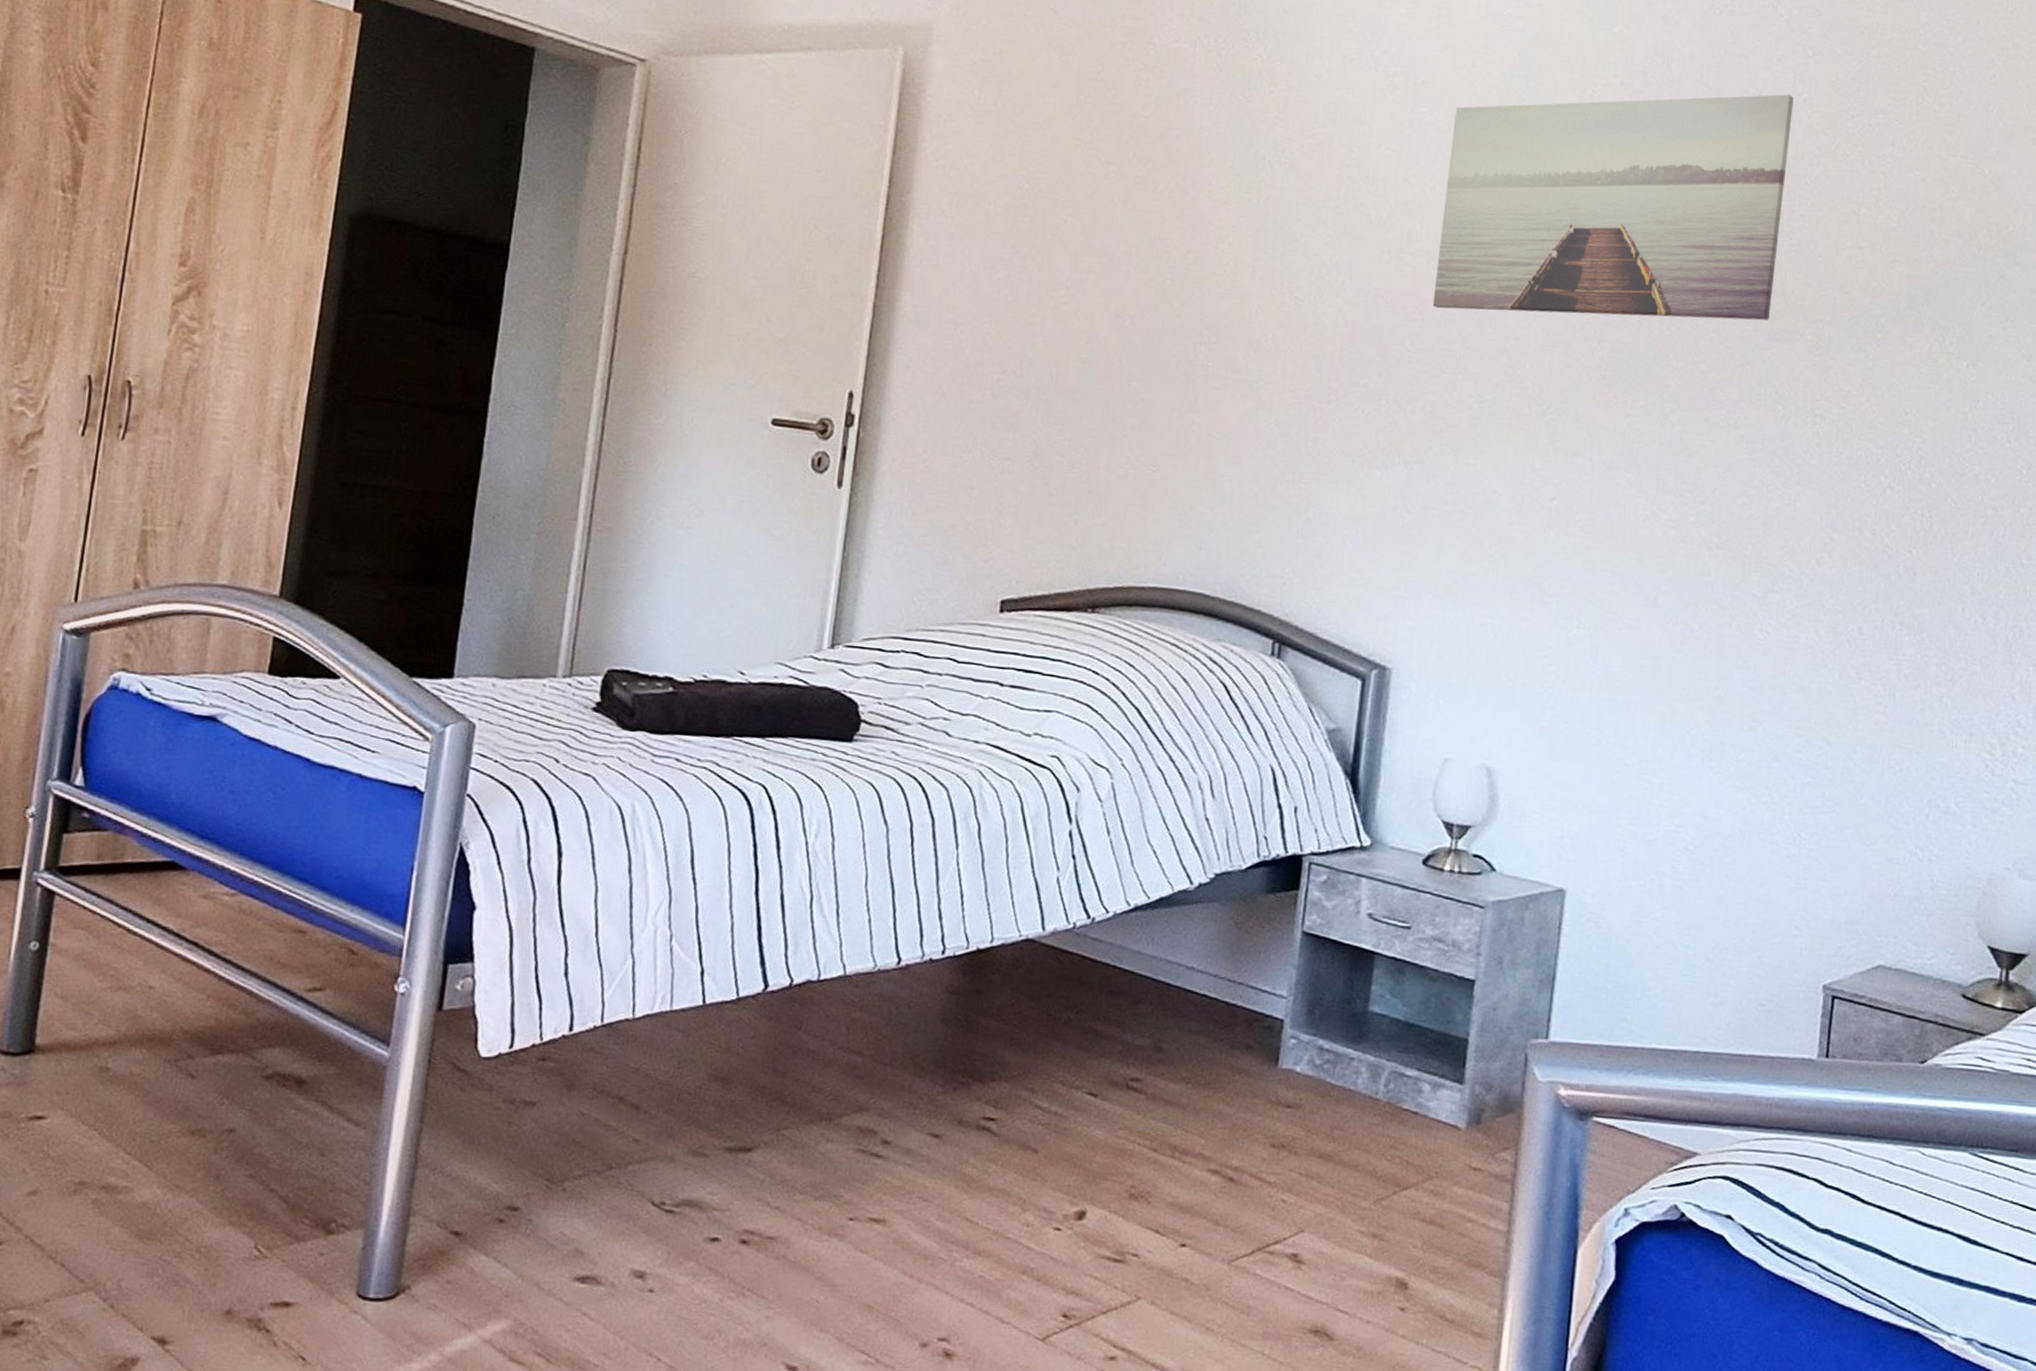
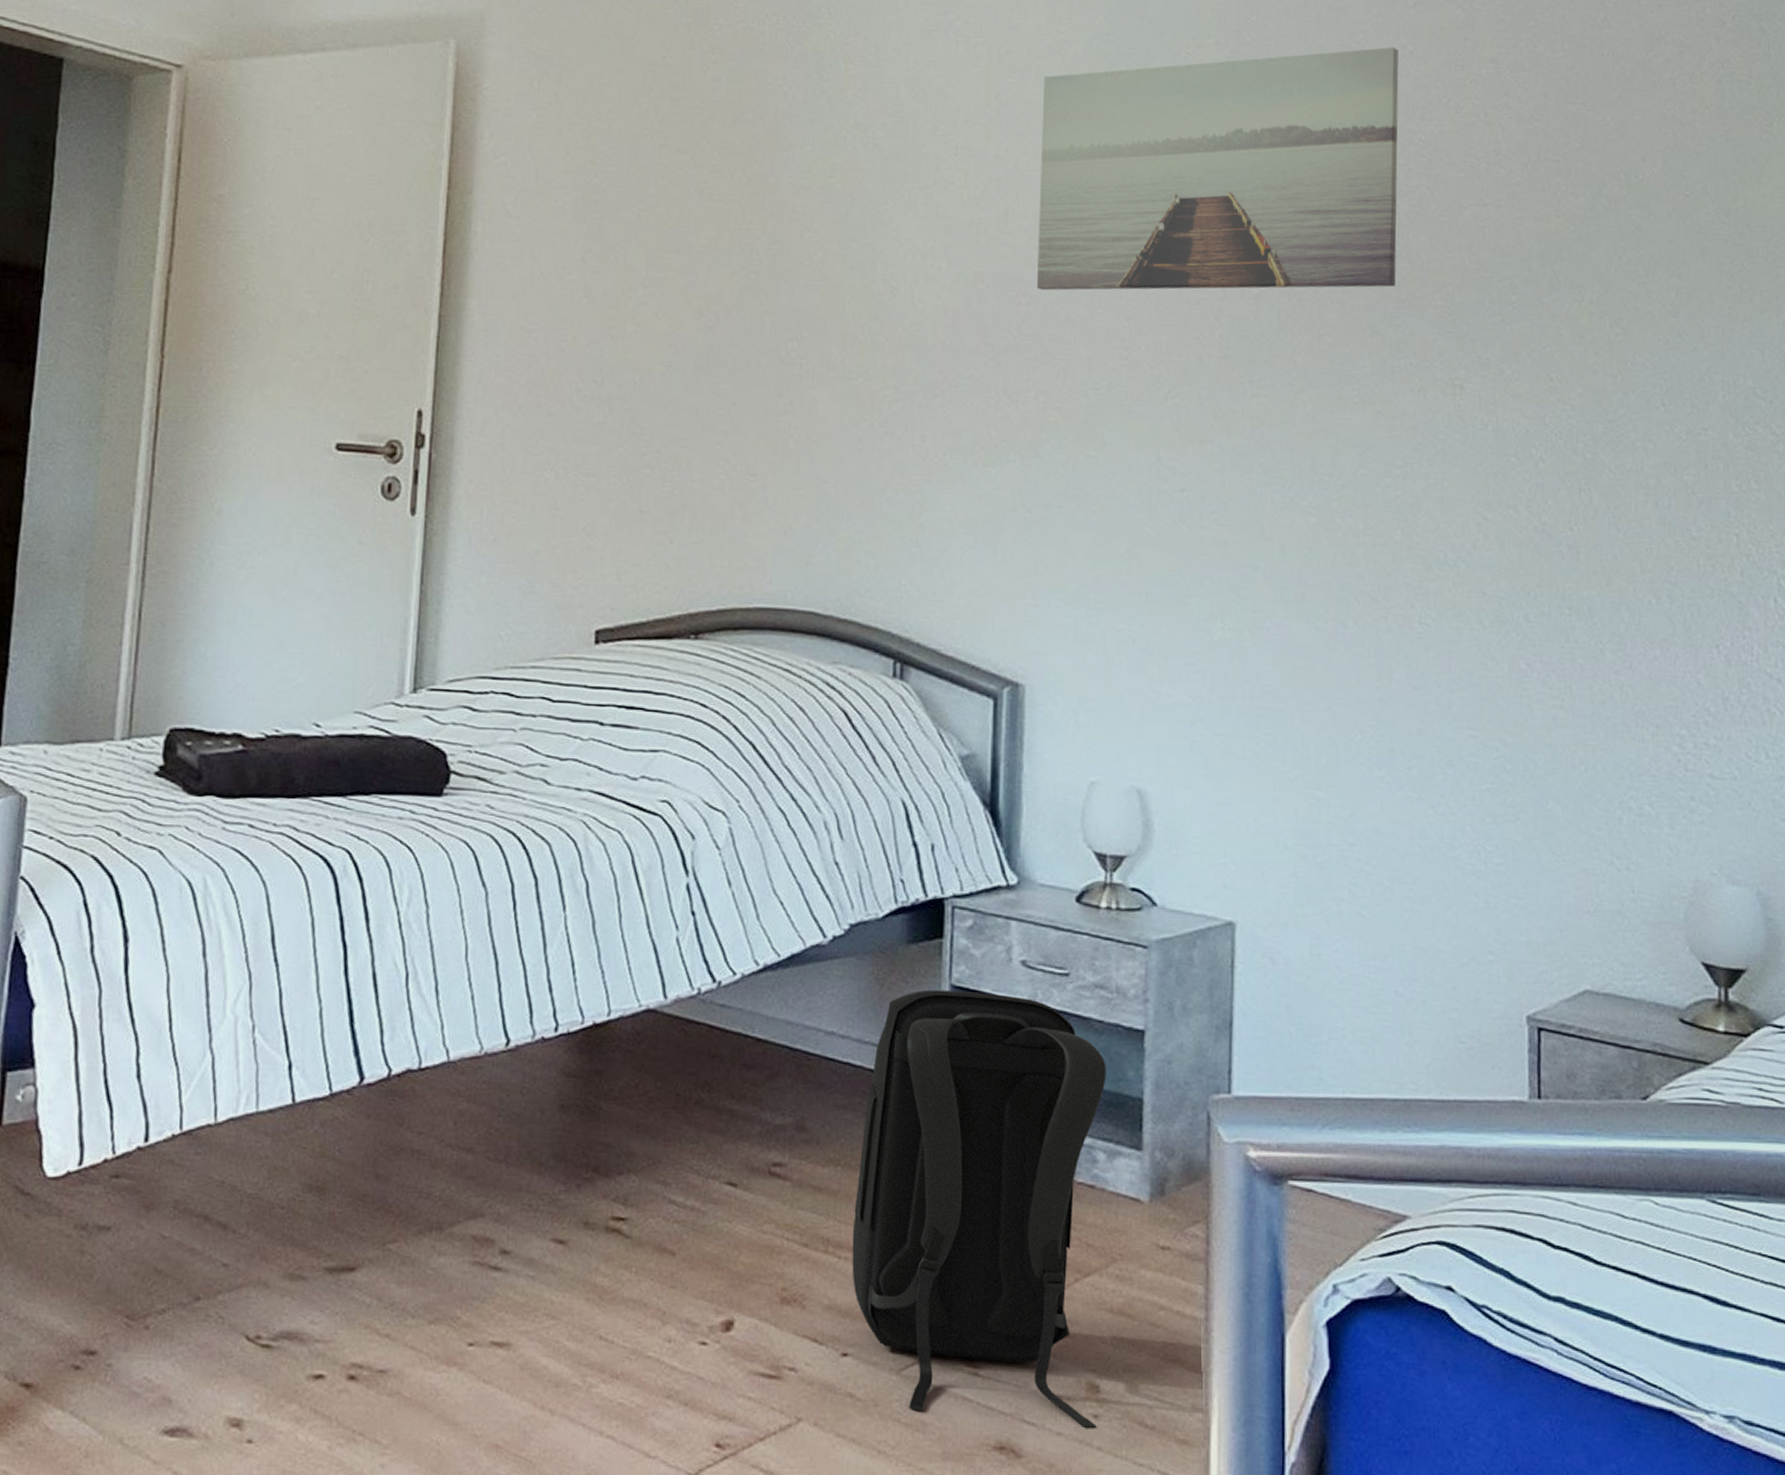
backpack: none [1194,934,1438,1320] -> present [852,989,1106,1429]

